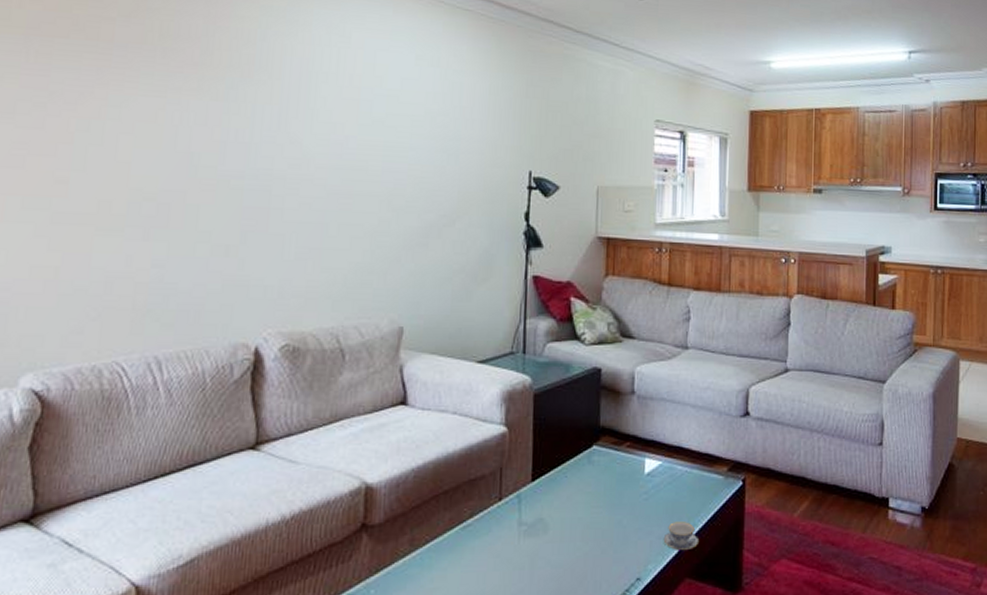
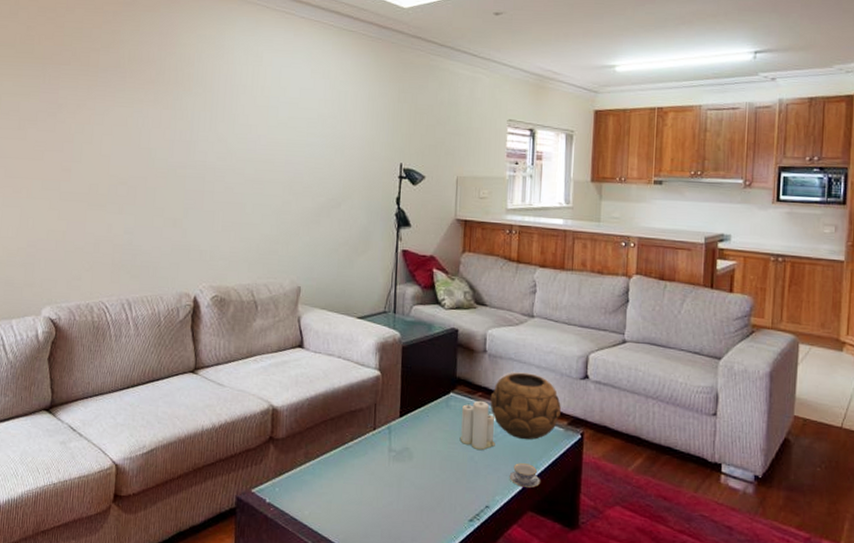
candle: none [605,450,647,511] -> present [459,399,495,450]
decorative bowl: none [639,414,720,494] -> present [490,372,561,440]

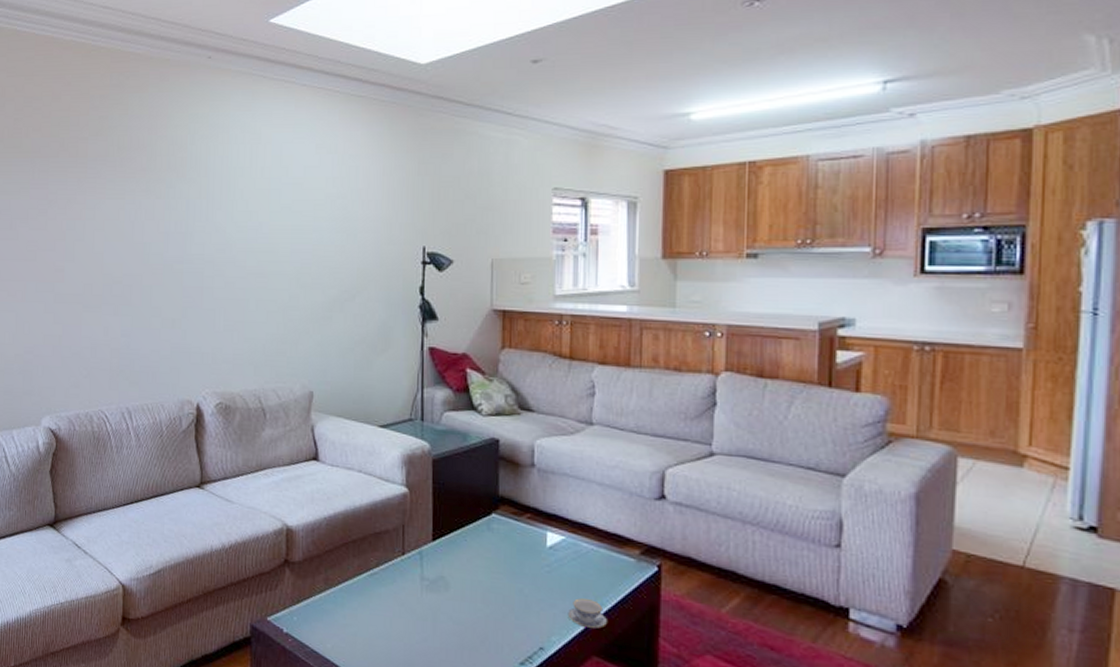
candle: present [459,399,495,450] -> none [505,522,549,581]
decorative bowl: present [490,372,561,440] -> none [541,490,631,572]

